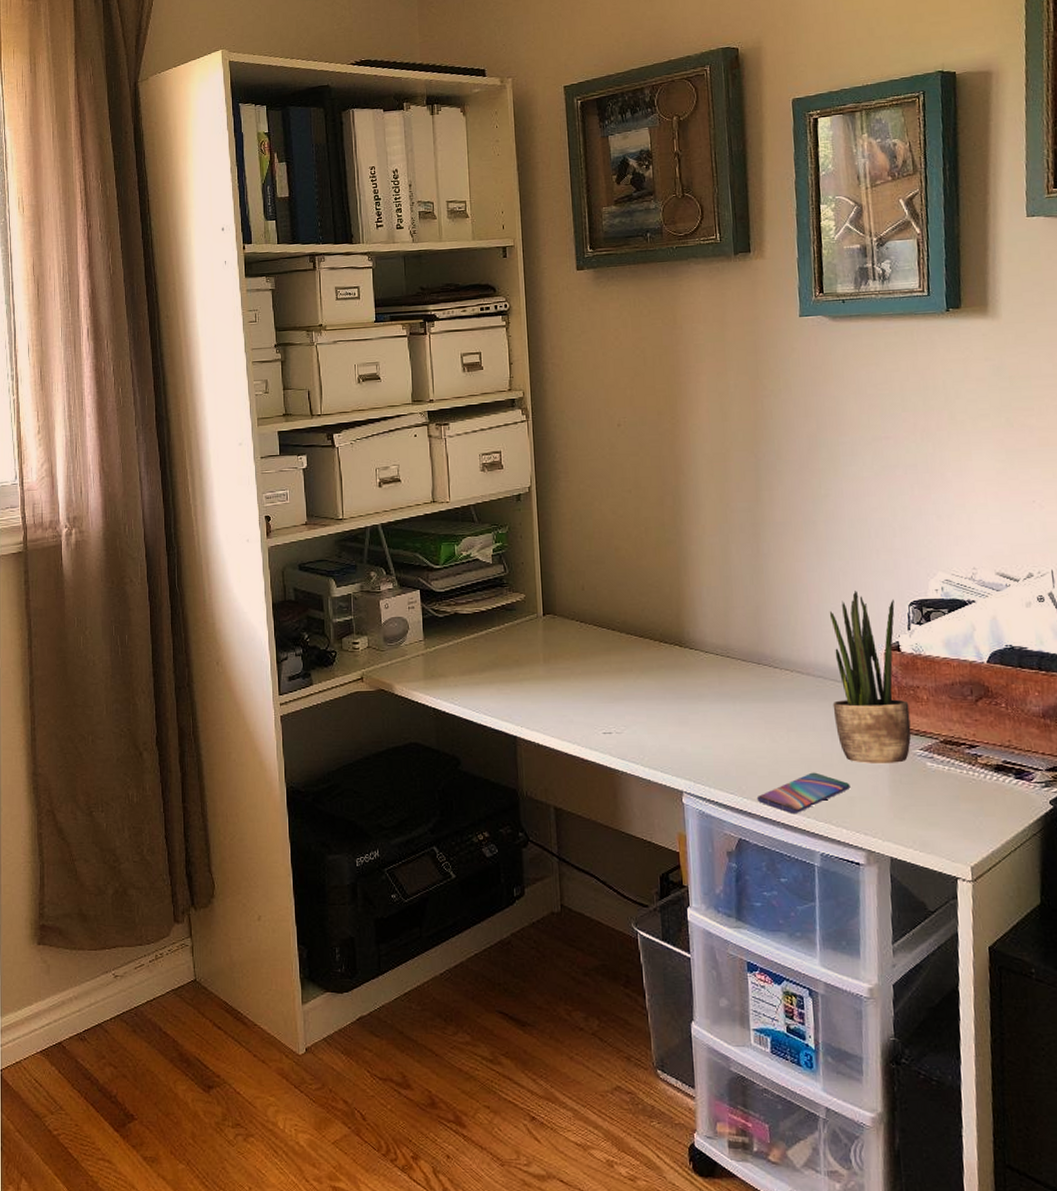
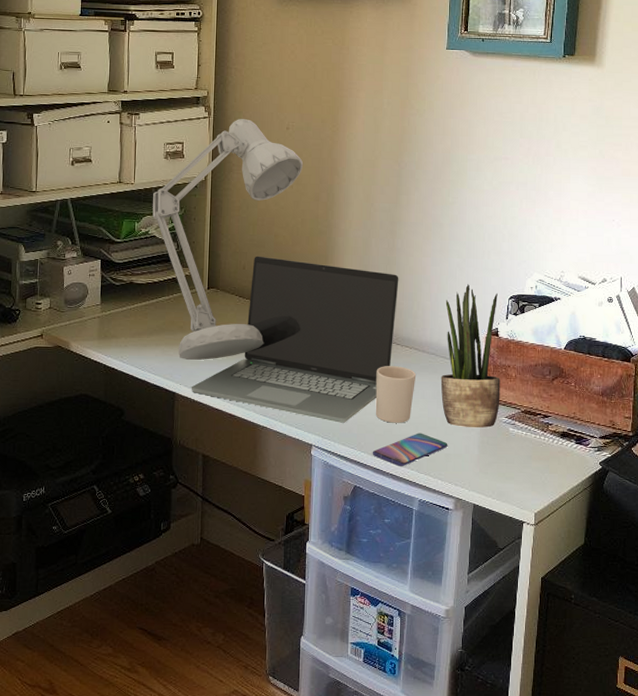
desk lamp: none [472,419,642,698] -> present [152,119,304,360]
laptop: none [534,573,770,764] -> present [191,256,399,423]
mug: none [752,693,802,762] -> present [375,366,417,423]

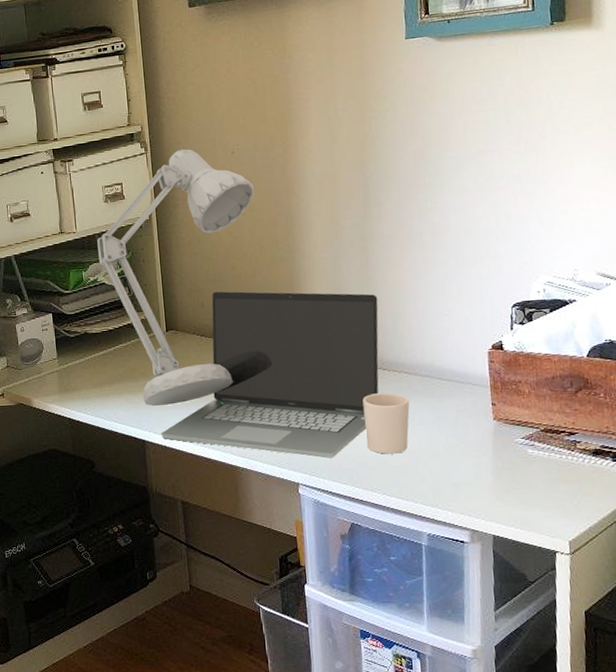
smartphone: present [372,433,448,467] -> none [367,462,456,500]
potted plant: present [440,284,500,428] -> none [435,296,514,453]

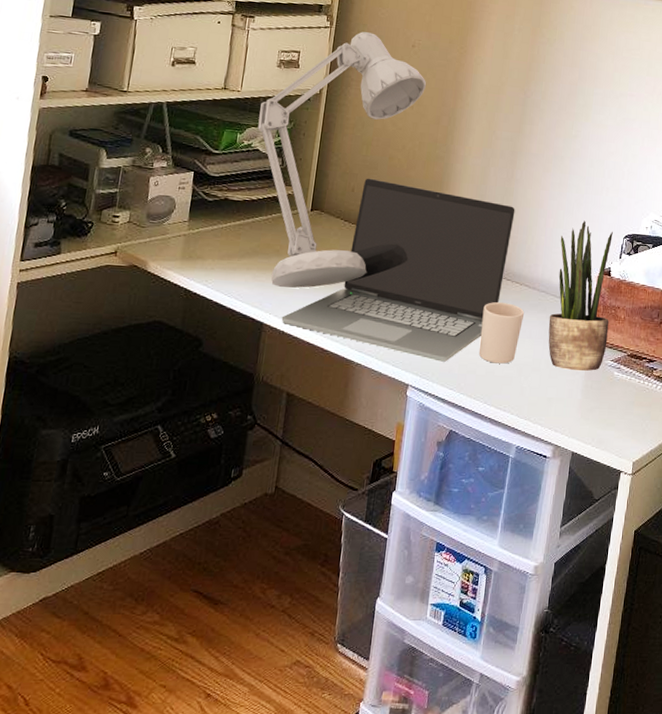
potted plant: none [435,296,514,453] -> present [548,220,613,371]

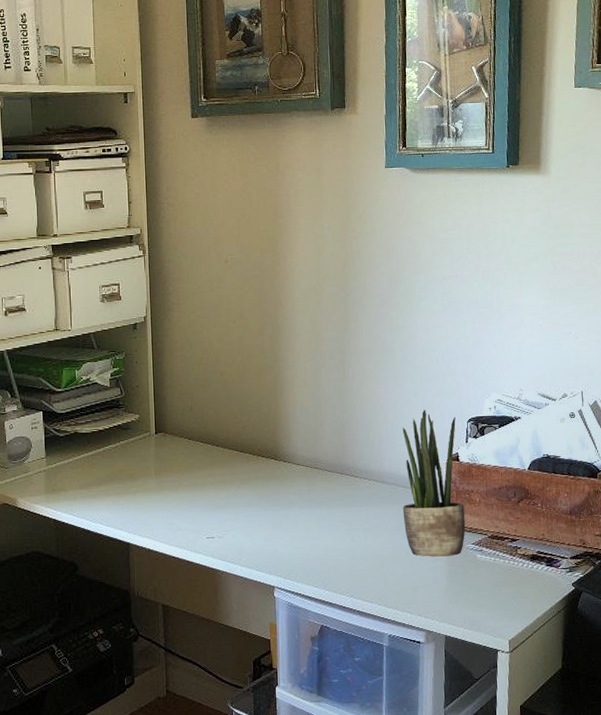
desk lamp: present [257,31,427,288] -> none [92,255,246,508]
laptop: present [281,178,515,362] -> none [145,395,353,562]
mug: present [478,302,525,364] -> none [335,499,377,558]

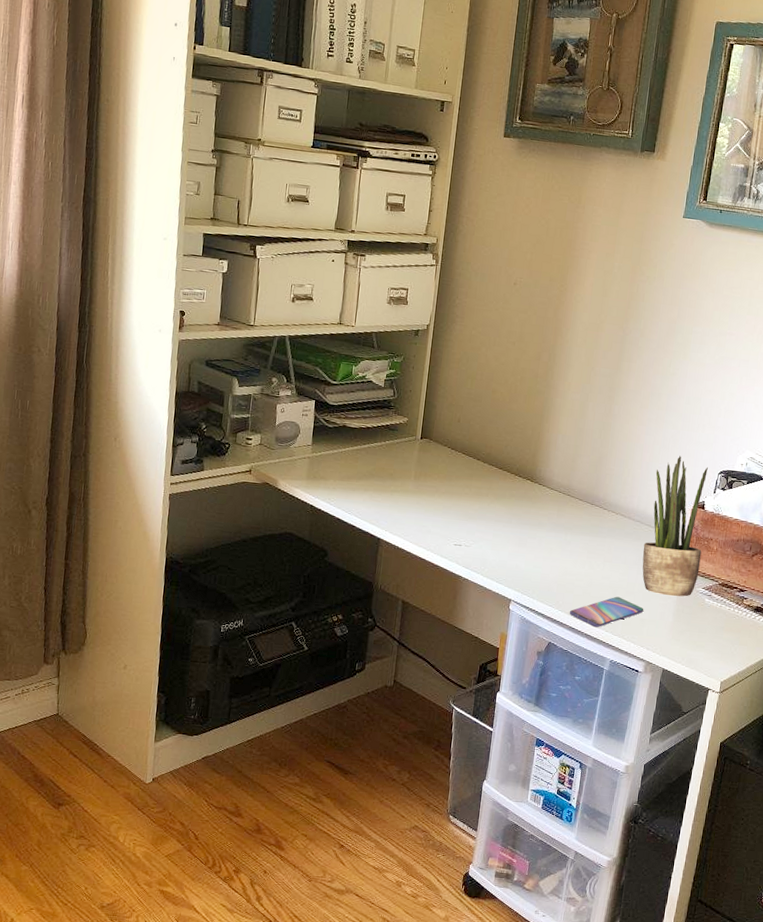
smartphone: none [337,566,415,603] -> present [569,596,644,628]

